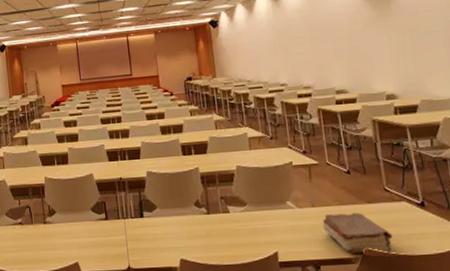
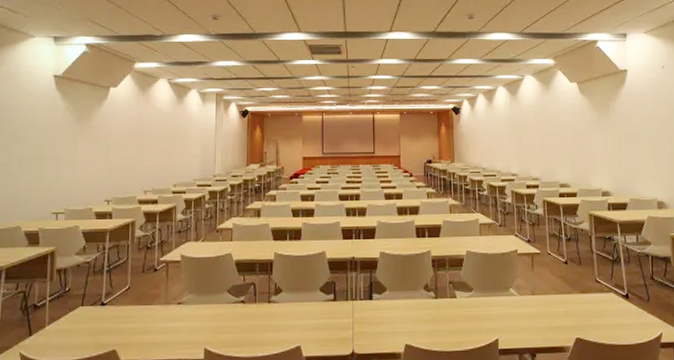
book: present [322,212,393,253] -> none [540,302,601,342]

